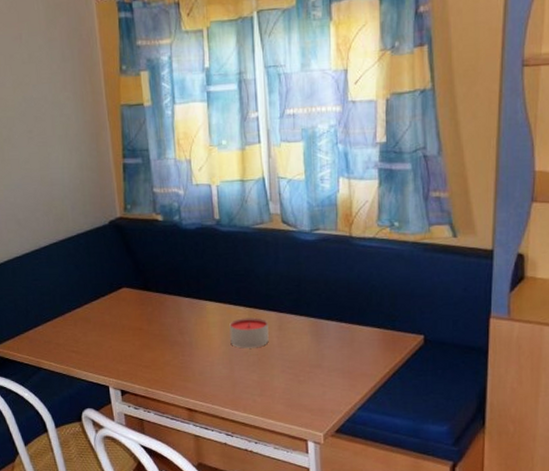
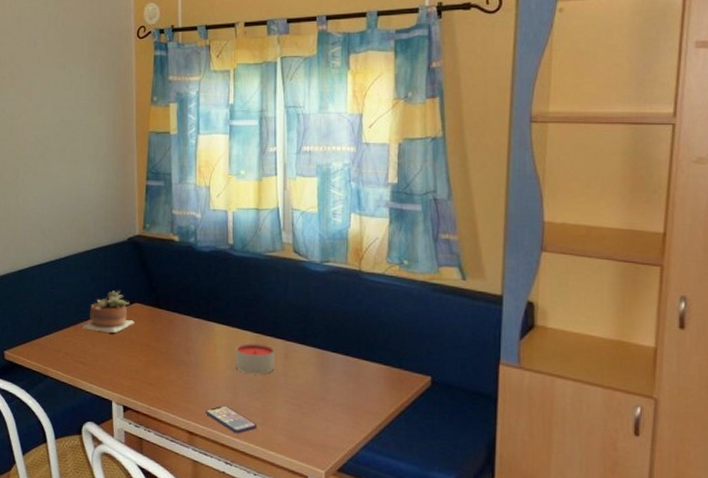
succulent plant: none [70,277,124,320] -> present [82,291,135,333]
smartphone: none [203,380,256,406] -> present [206,405,257,434]

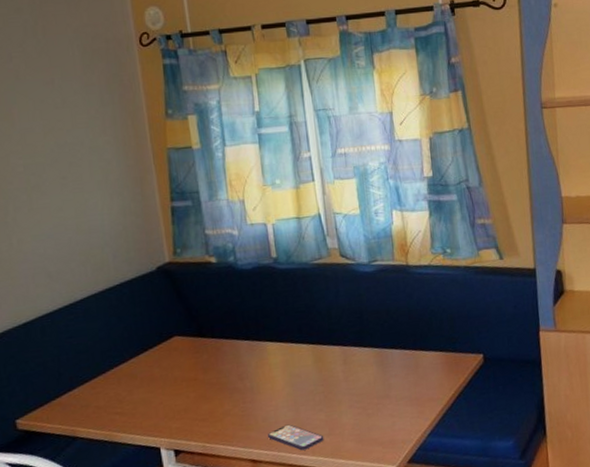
succulent plant: present [82,291,135,333] -> none [112,326,176,376]
candle: present [236,343,274,375] -> none [292,354,335,388]

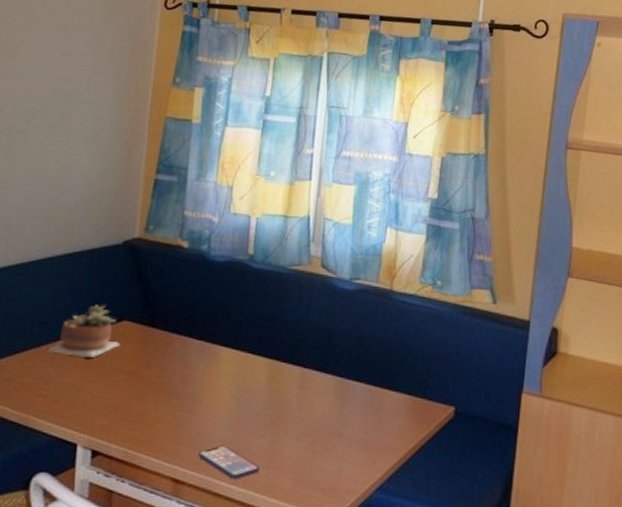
succulent plant: none [112,326,176,376] -> present [47,305,120,357]

